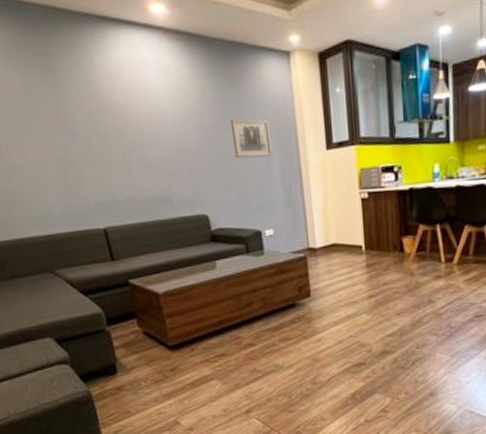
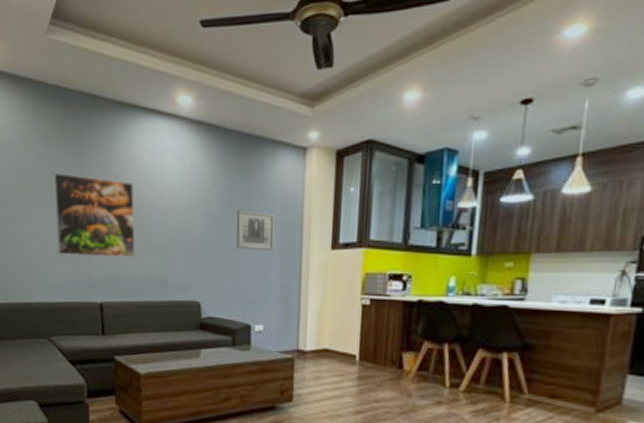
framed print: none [25,95,133,184] -> present [53,172,136,258]

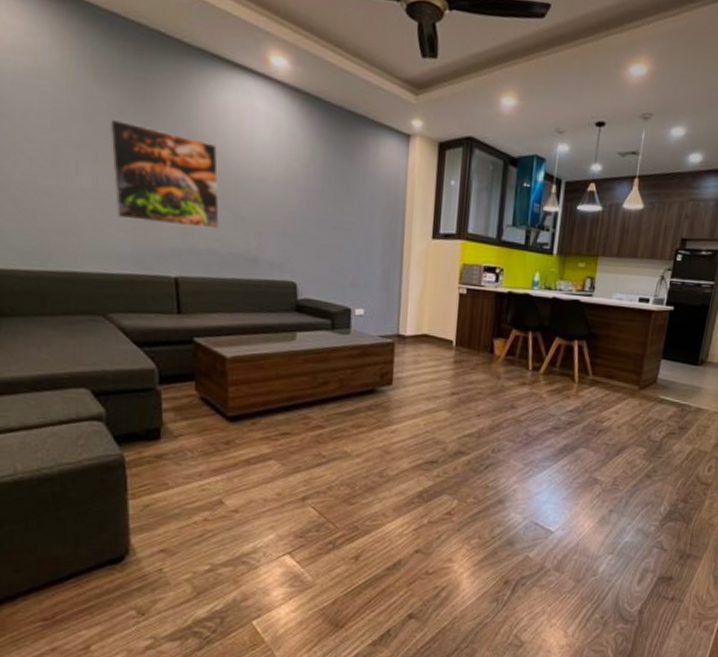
wall art: present [236,210,275,251] -> none [336,189,377,236]

